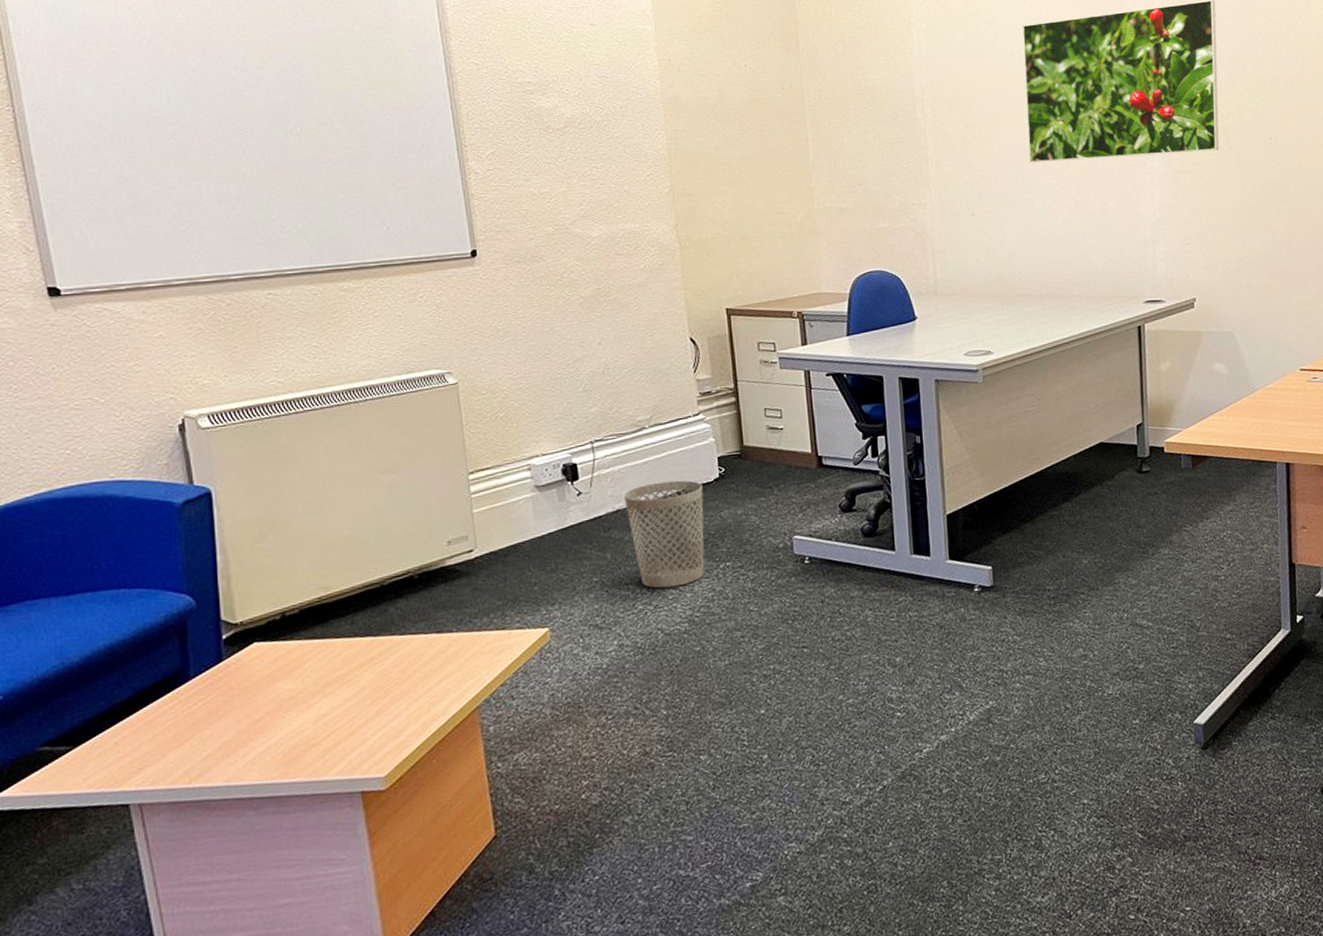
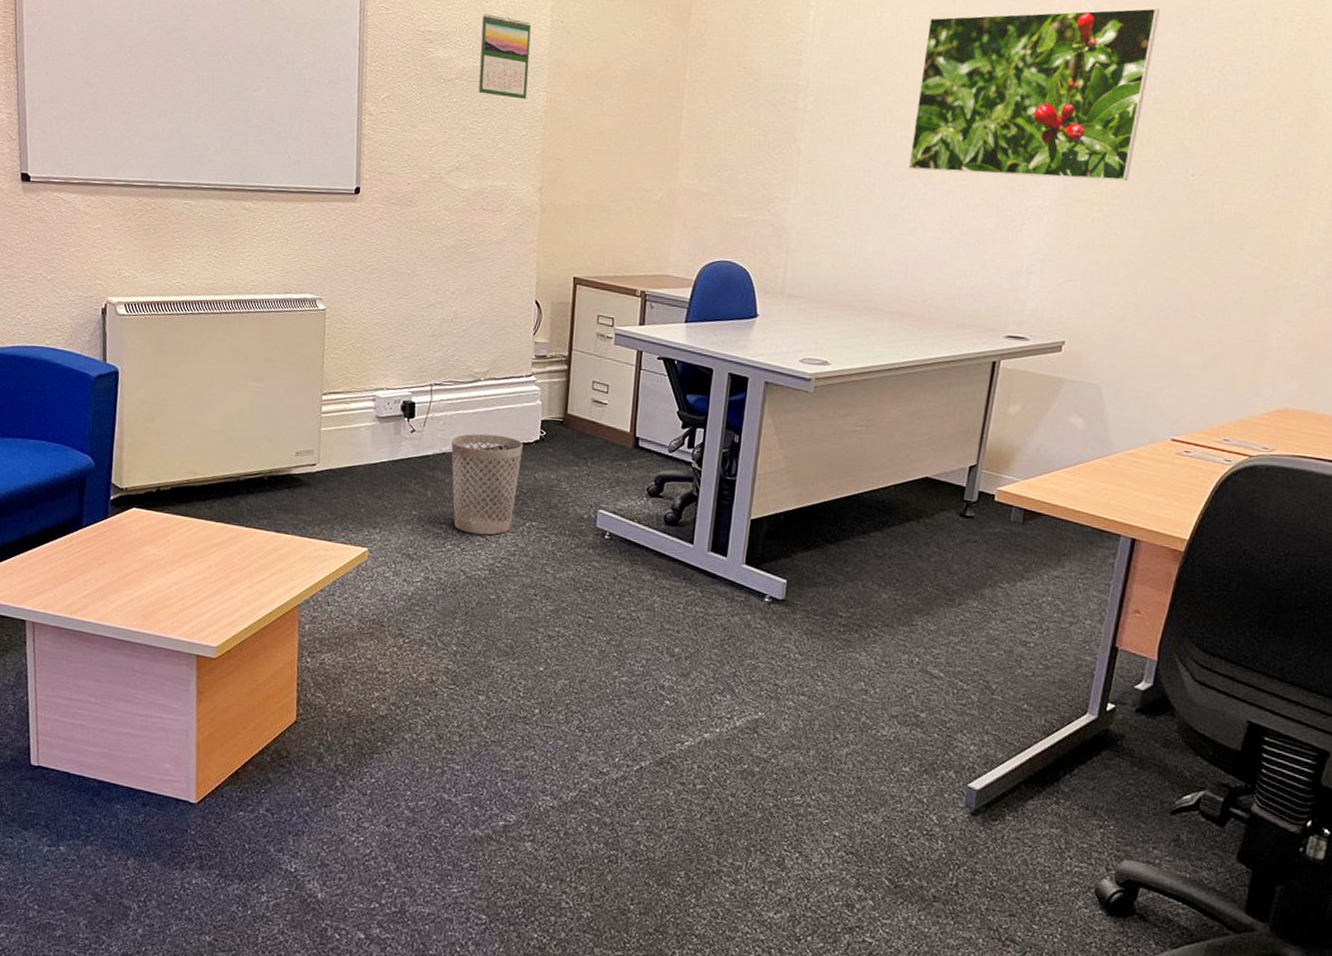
calendar: none [583,59,646,140] -> present [478,14,532,100]

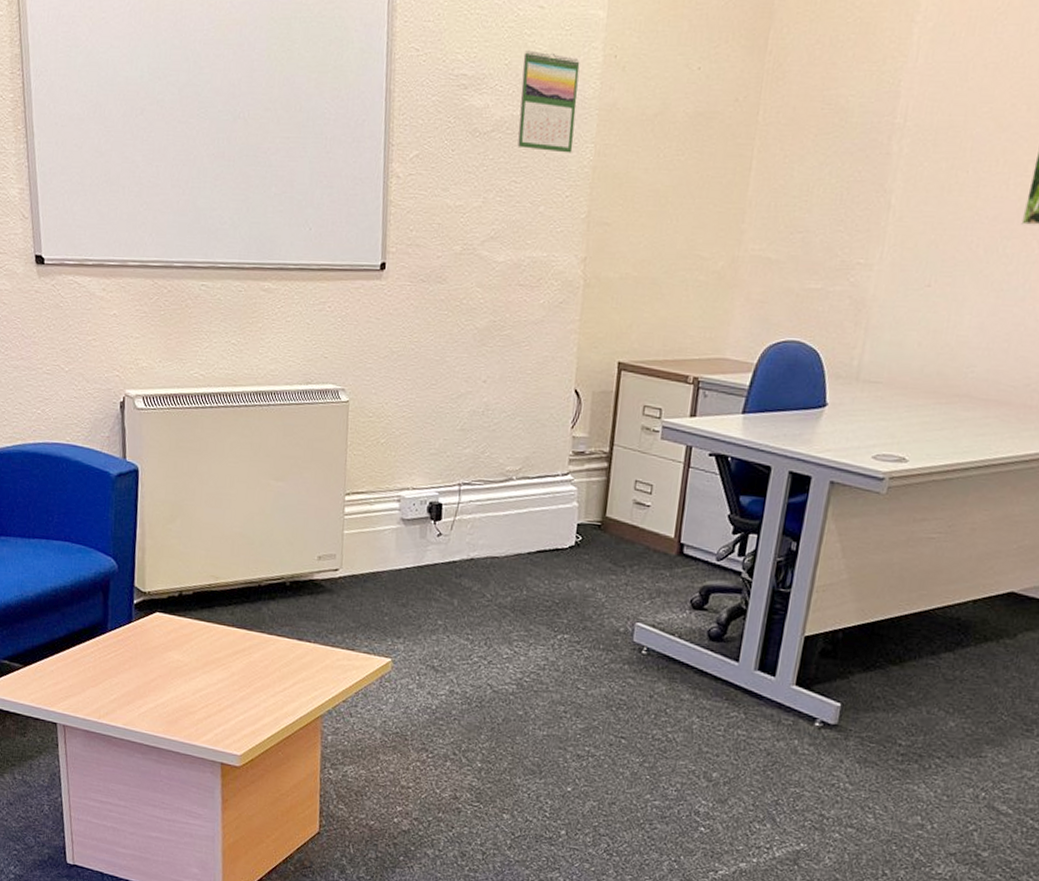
wastebasket: present [451,433,523,535] -> none [479,538,557,648]

